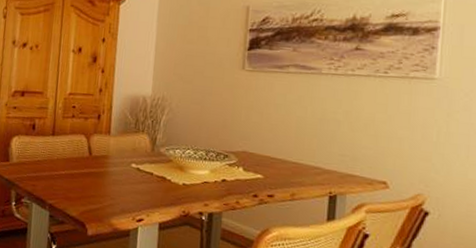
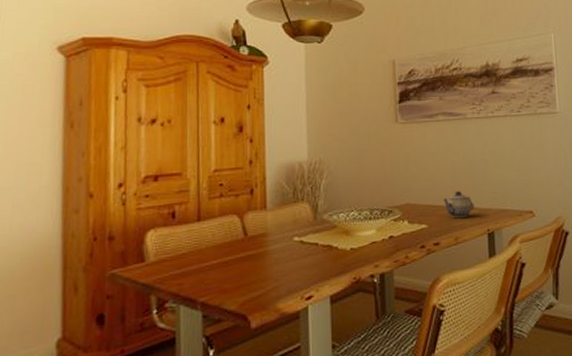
teapot: none [283,146,318,176] -> present [443,190,474,219]

